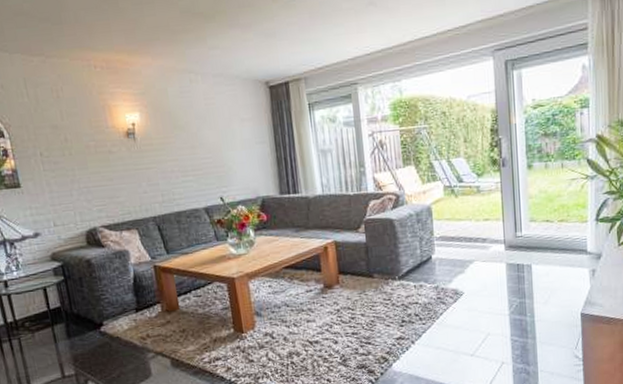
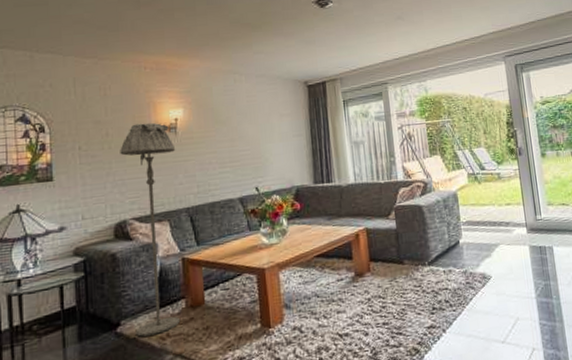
floor lamp: none [80,127,158,336] -> present [120,122,181,337]

